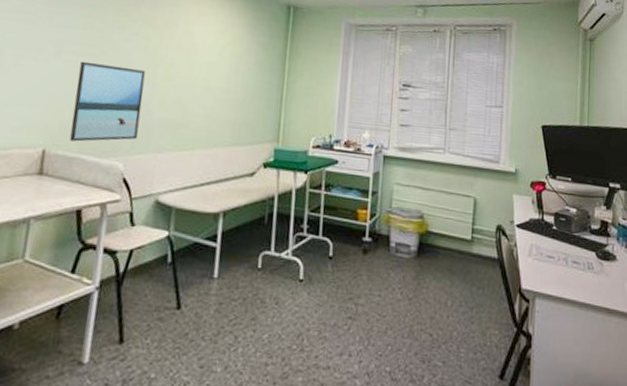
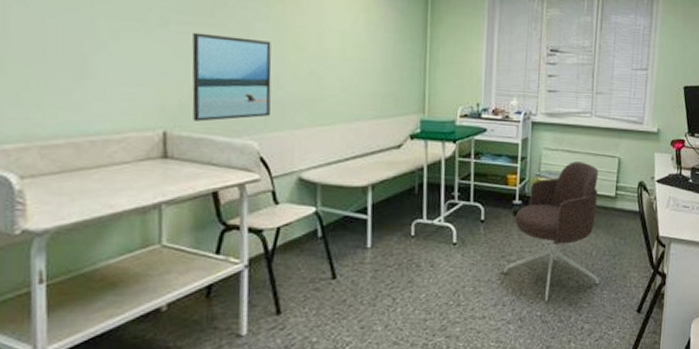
office chair: none [351,199,455,356] -> present [504,161,599,302]

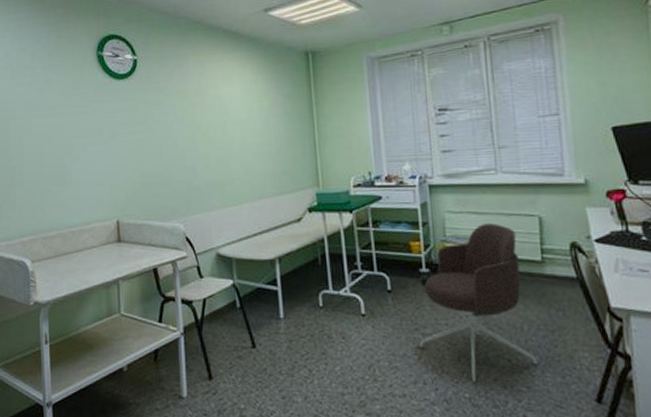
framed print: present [192,32,272,122] -> none [132,138,192,210]

